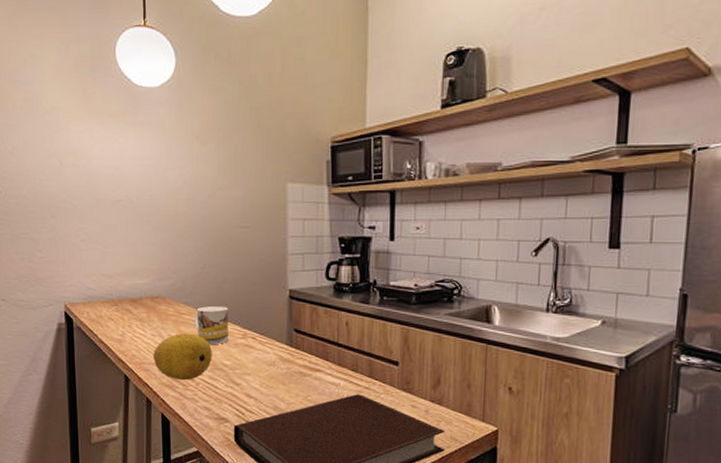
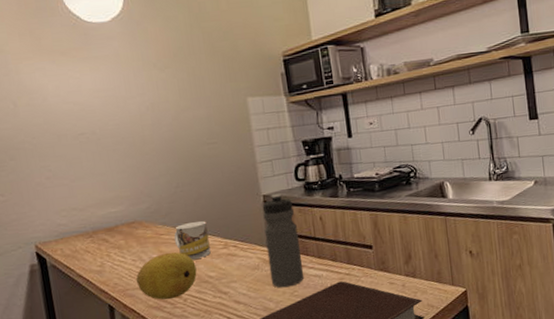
water bottle: none [285,290,321,390] -> present [262,194,305,288]

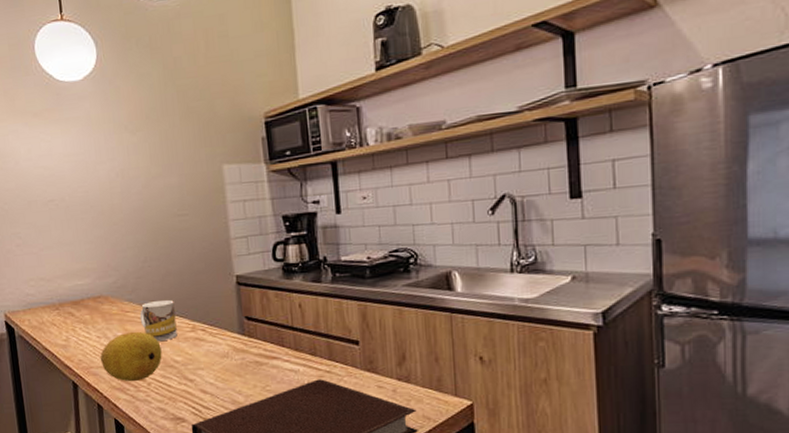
water bottle: present [262,194,305,288] -> none [235,275,279,381]

